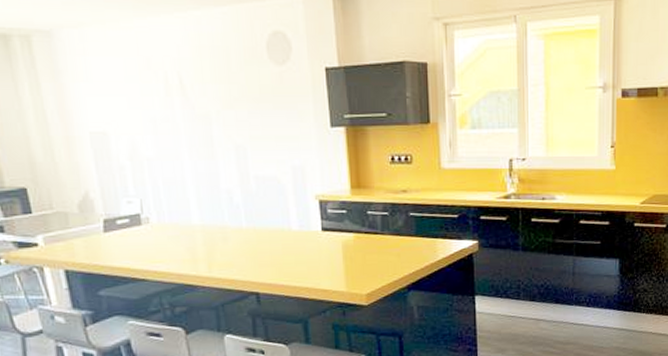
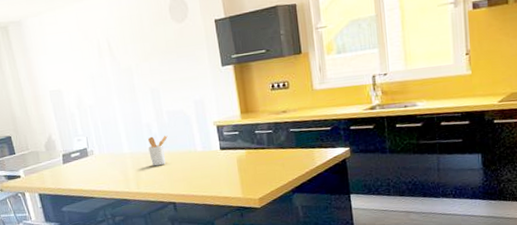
utensil holder: none [227,206,254,245] -> present [148,136,168,167]

